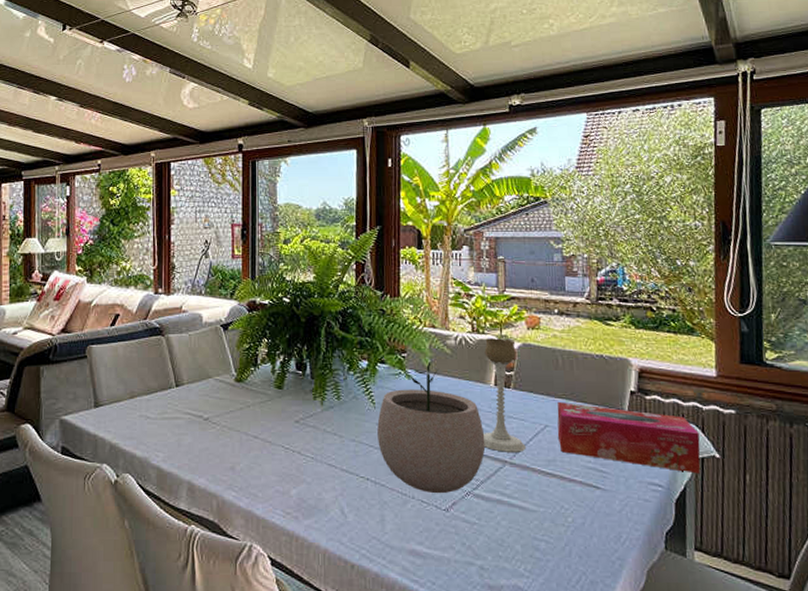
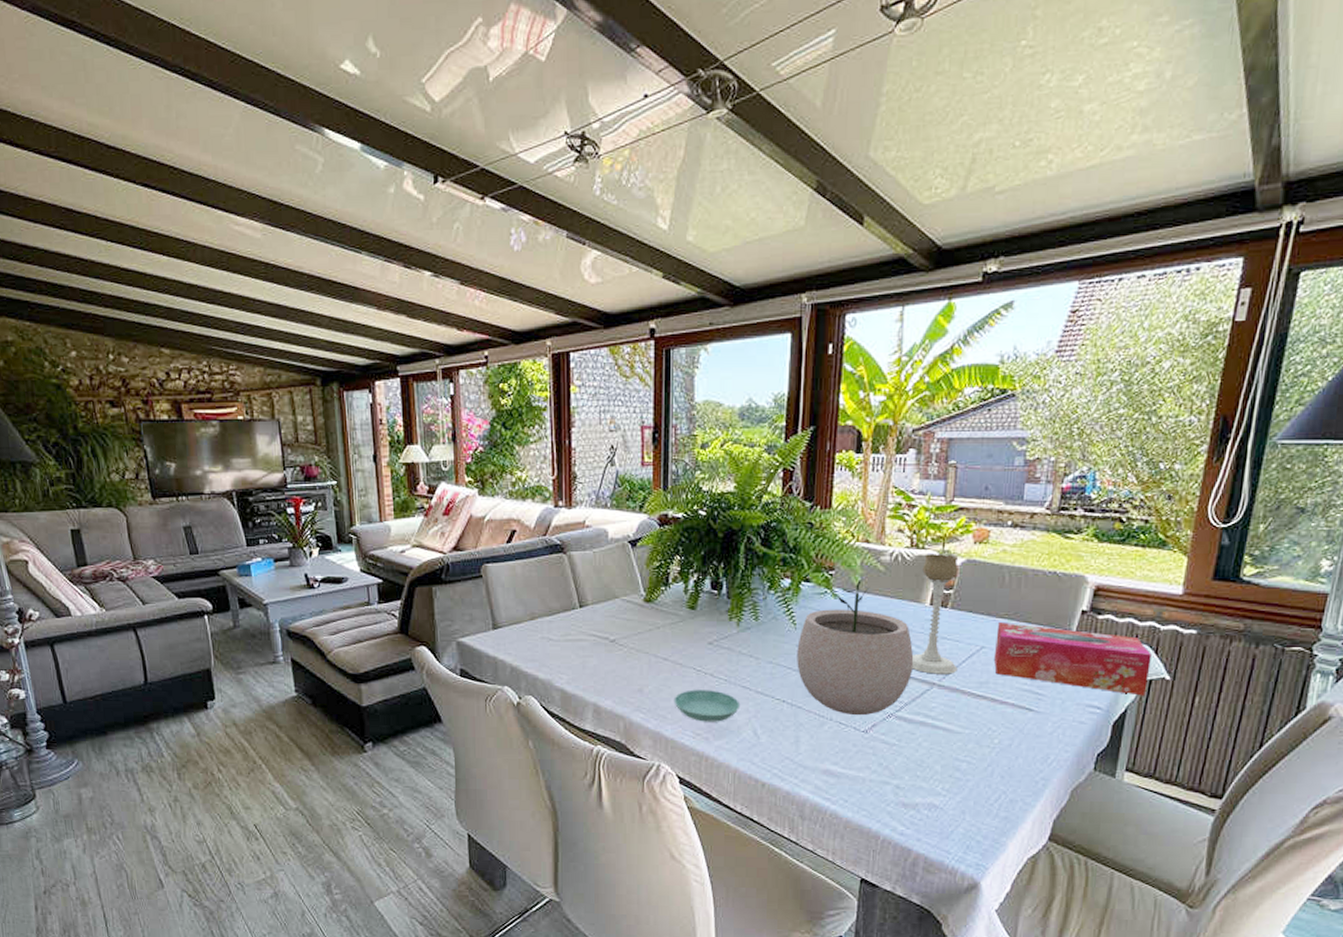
saucer: none [264,467,327,501] -> present [674,689,741,722]

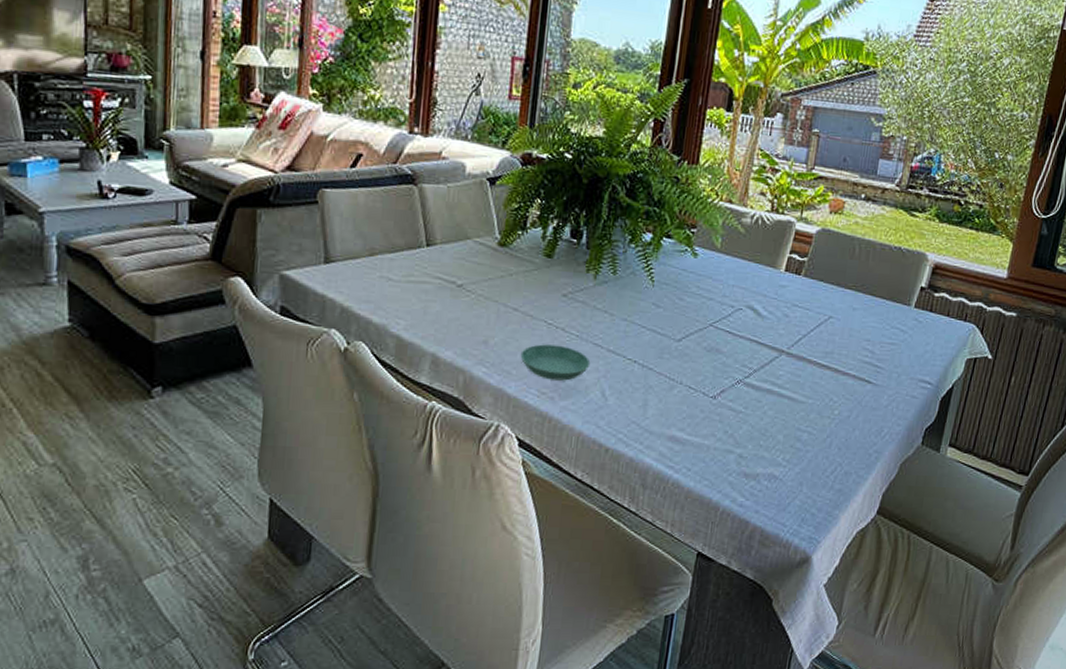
plant pot: present [797,580,914,716] -> none [651,240,766,381]
candle holder: present [912,554,959,674] -> none [763,219,815,343]
tissue box: present [993,621,1151,696] -> none [839,292,978,373]

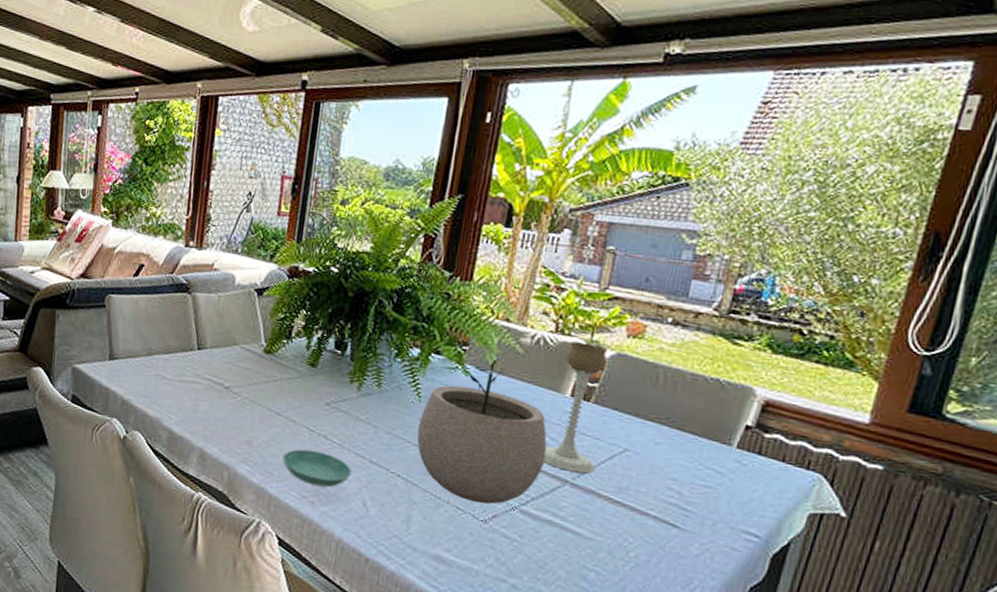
plant pot: none [651,240,766,381] -> present [417,359,547,504]
candle holder: none [763,219,815,343] -> present [543,341,608,474]

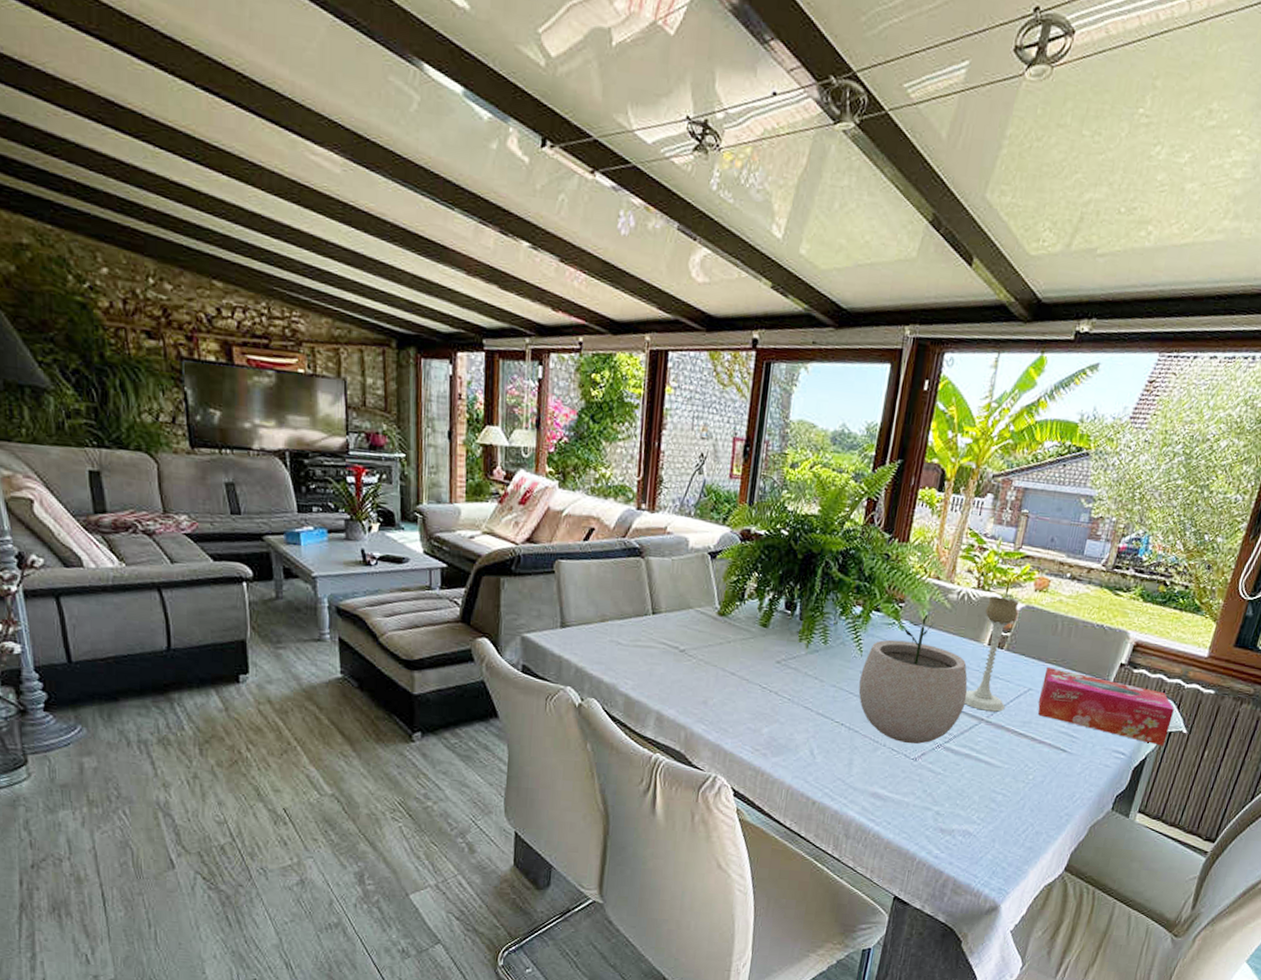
saucer: present [282,449,352,488] -> none [736,706,801,740]
tissue box: none [637,424,826,531] -> present [1038,666,1174,746]

